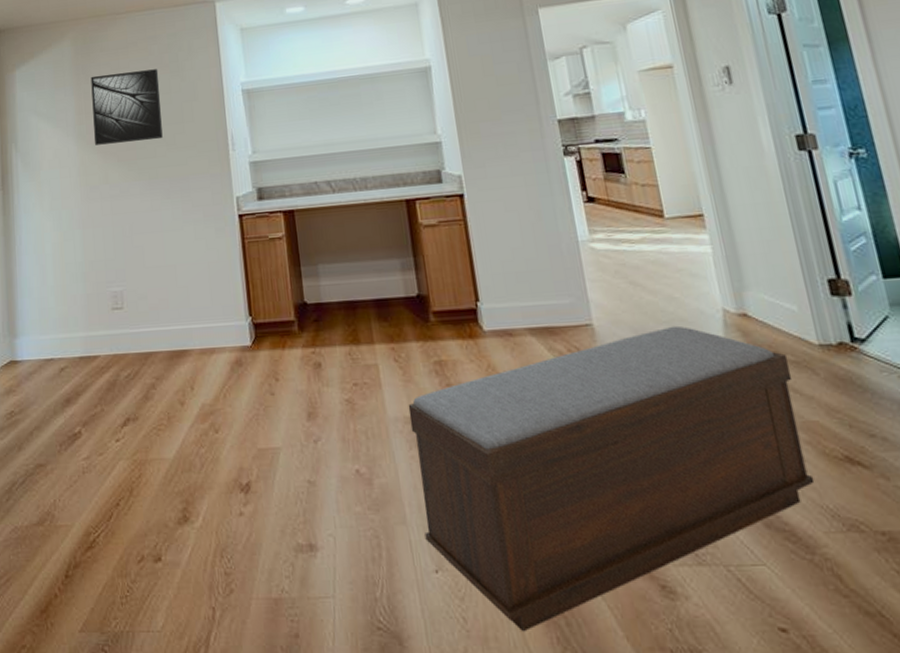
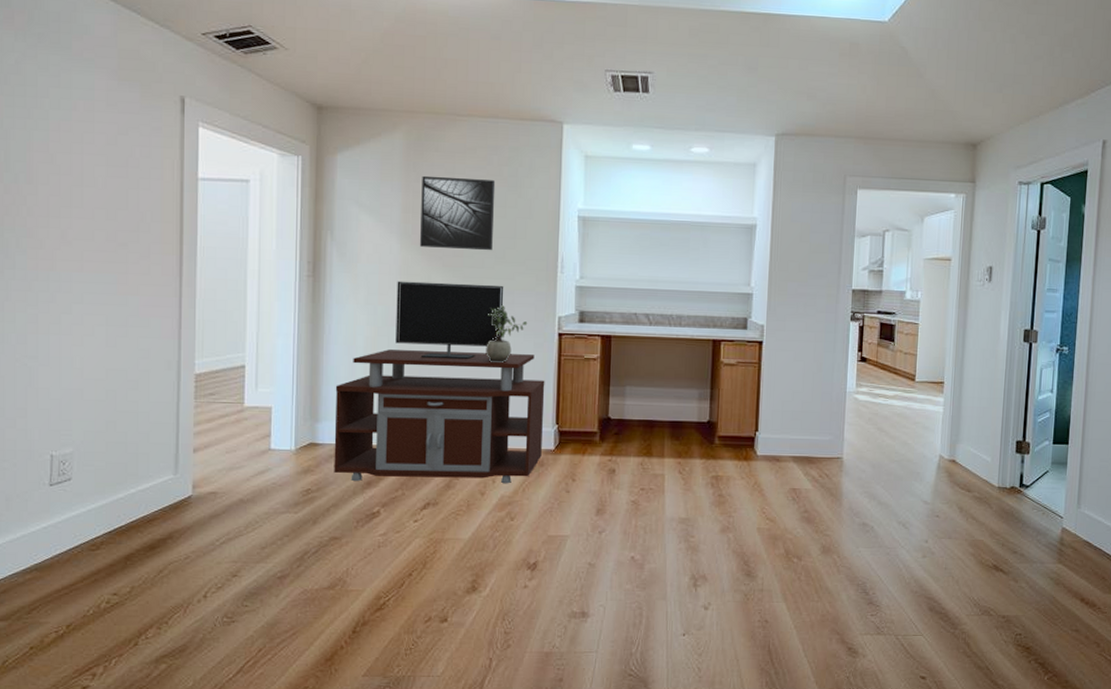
tv stand: none [29,173,239,399] -> present [334,281,545,484]
potted plant: none [166,193,206,256] -> present [486,305,528,364]
bench: present [408,325,815,632] -> none [679,464,975,678]

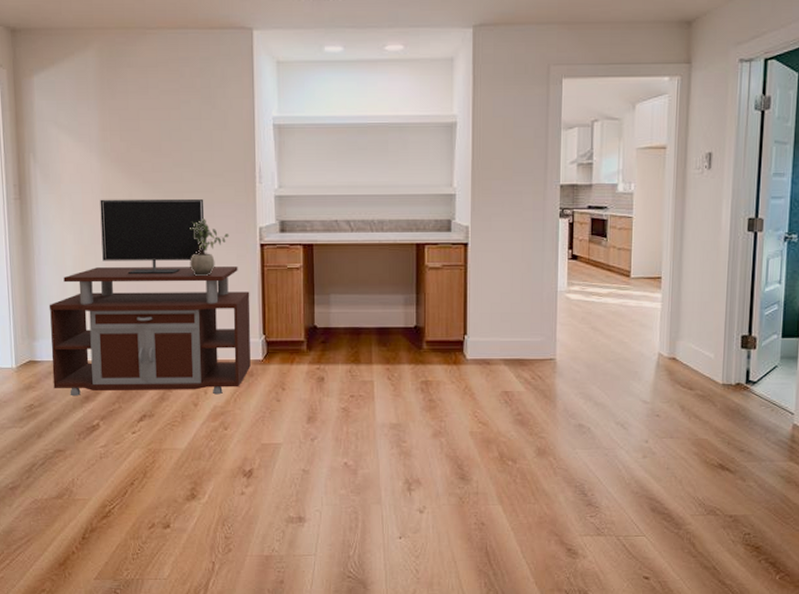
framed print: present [420,175,496,251] -> none [116,92,190,165]

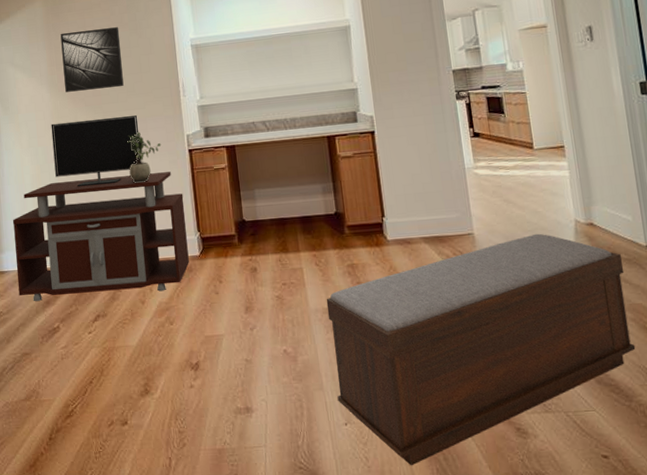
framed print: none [116,92,190,165] -> present [60,27,124,92]
bench: none [394,364,698,579] -> present [326,233,636,466]

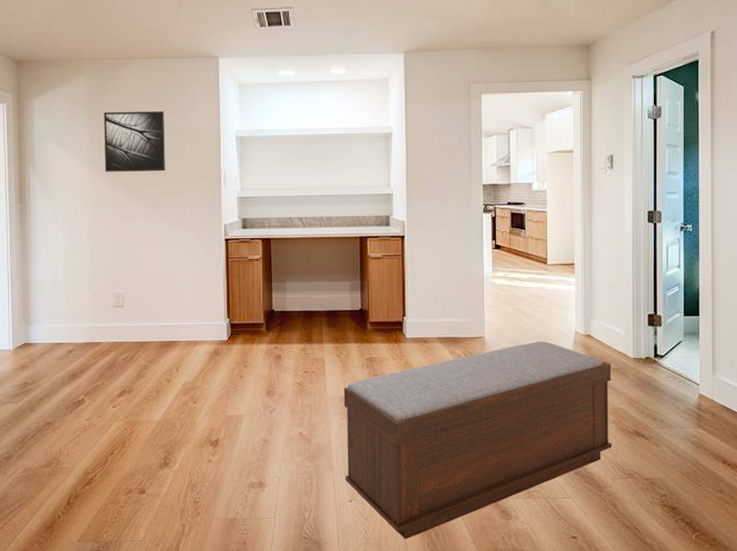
tv stand: present [12,115,189,301] -> none [42,200,217,374]
potted plant: present [127,132,161,184] -> none [164,218,199,268]

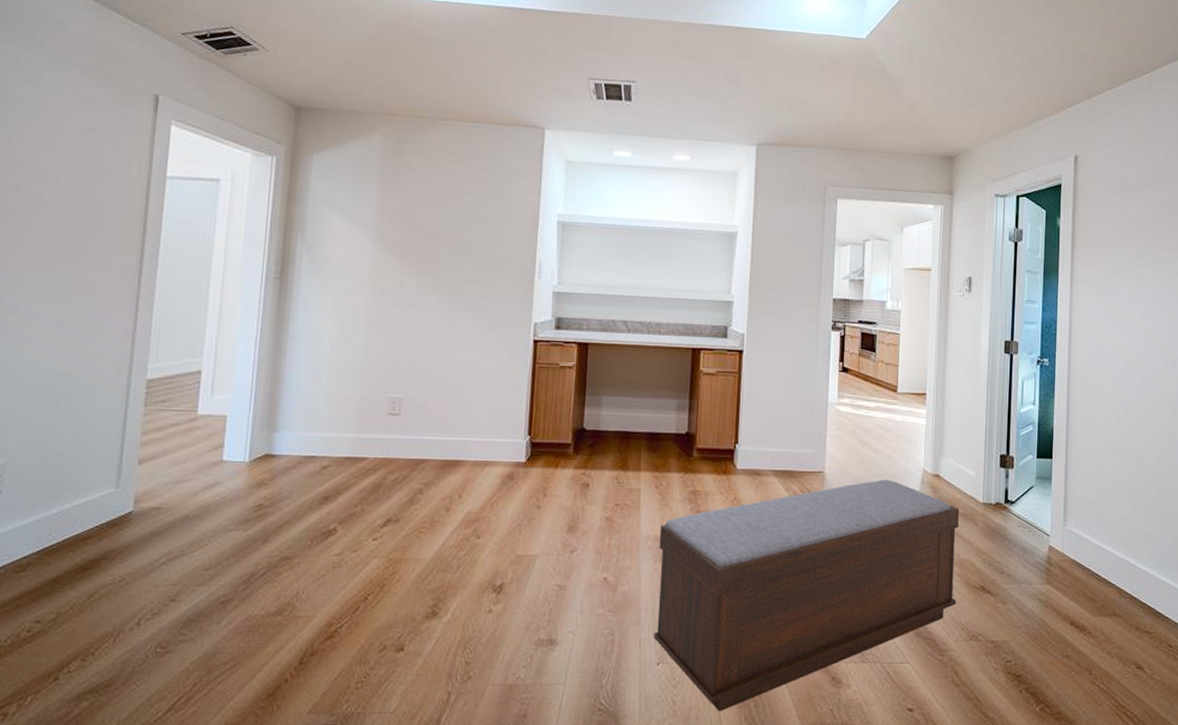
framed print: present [104,111,166,172] -> none [394,178,475,255]

